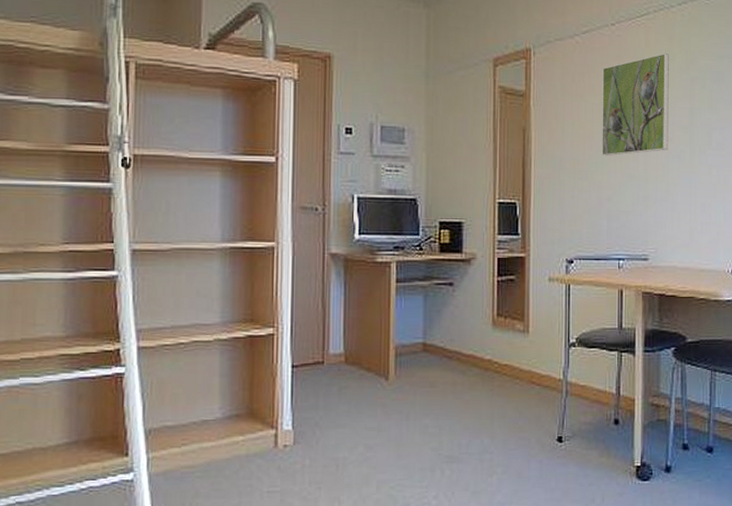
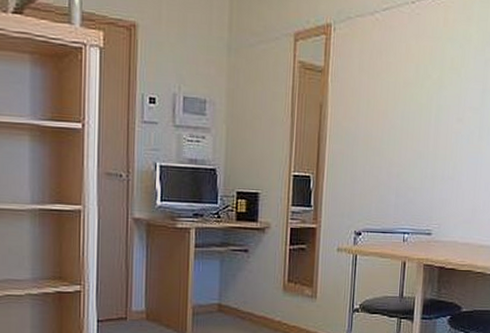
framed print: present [602,53,669,157] -> none [394,34,466,135]

